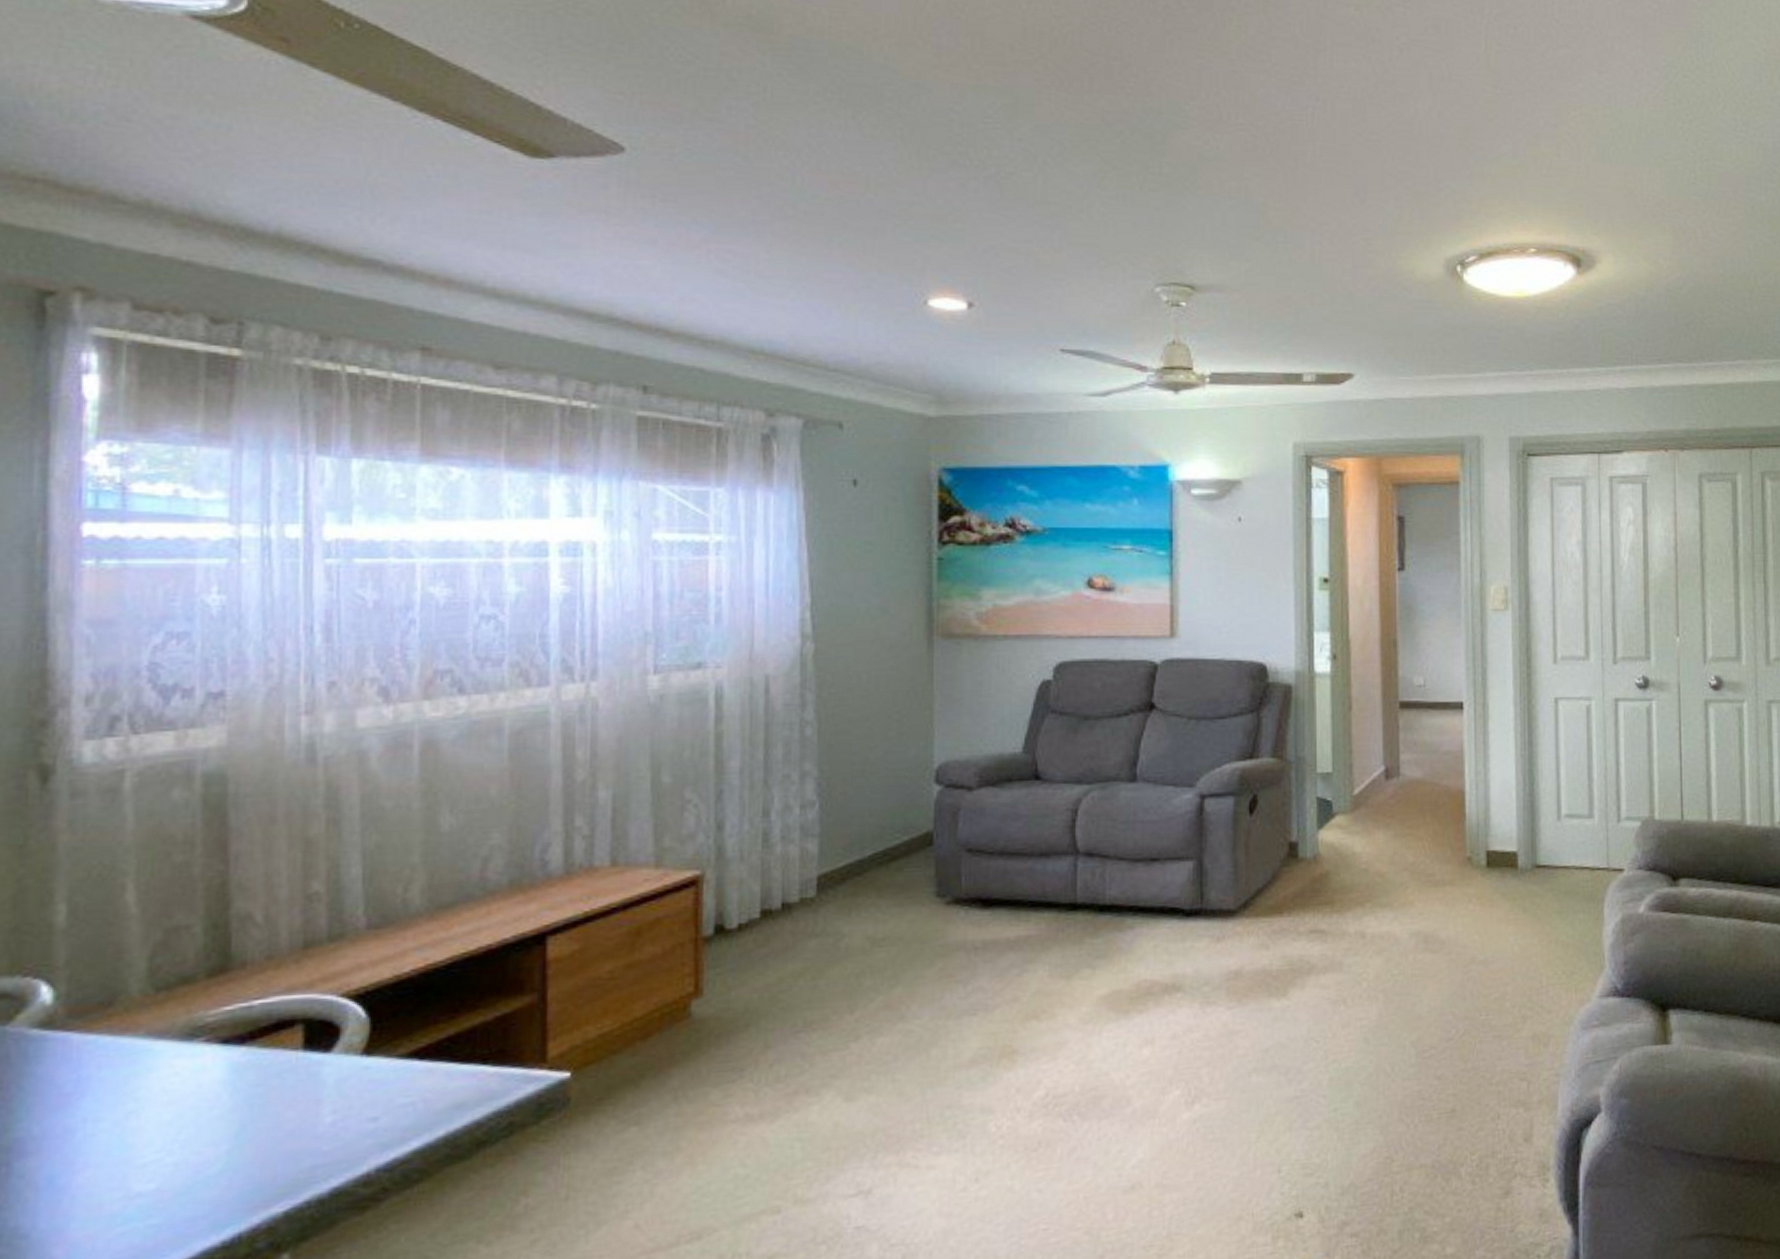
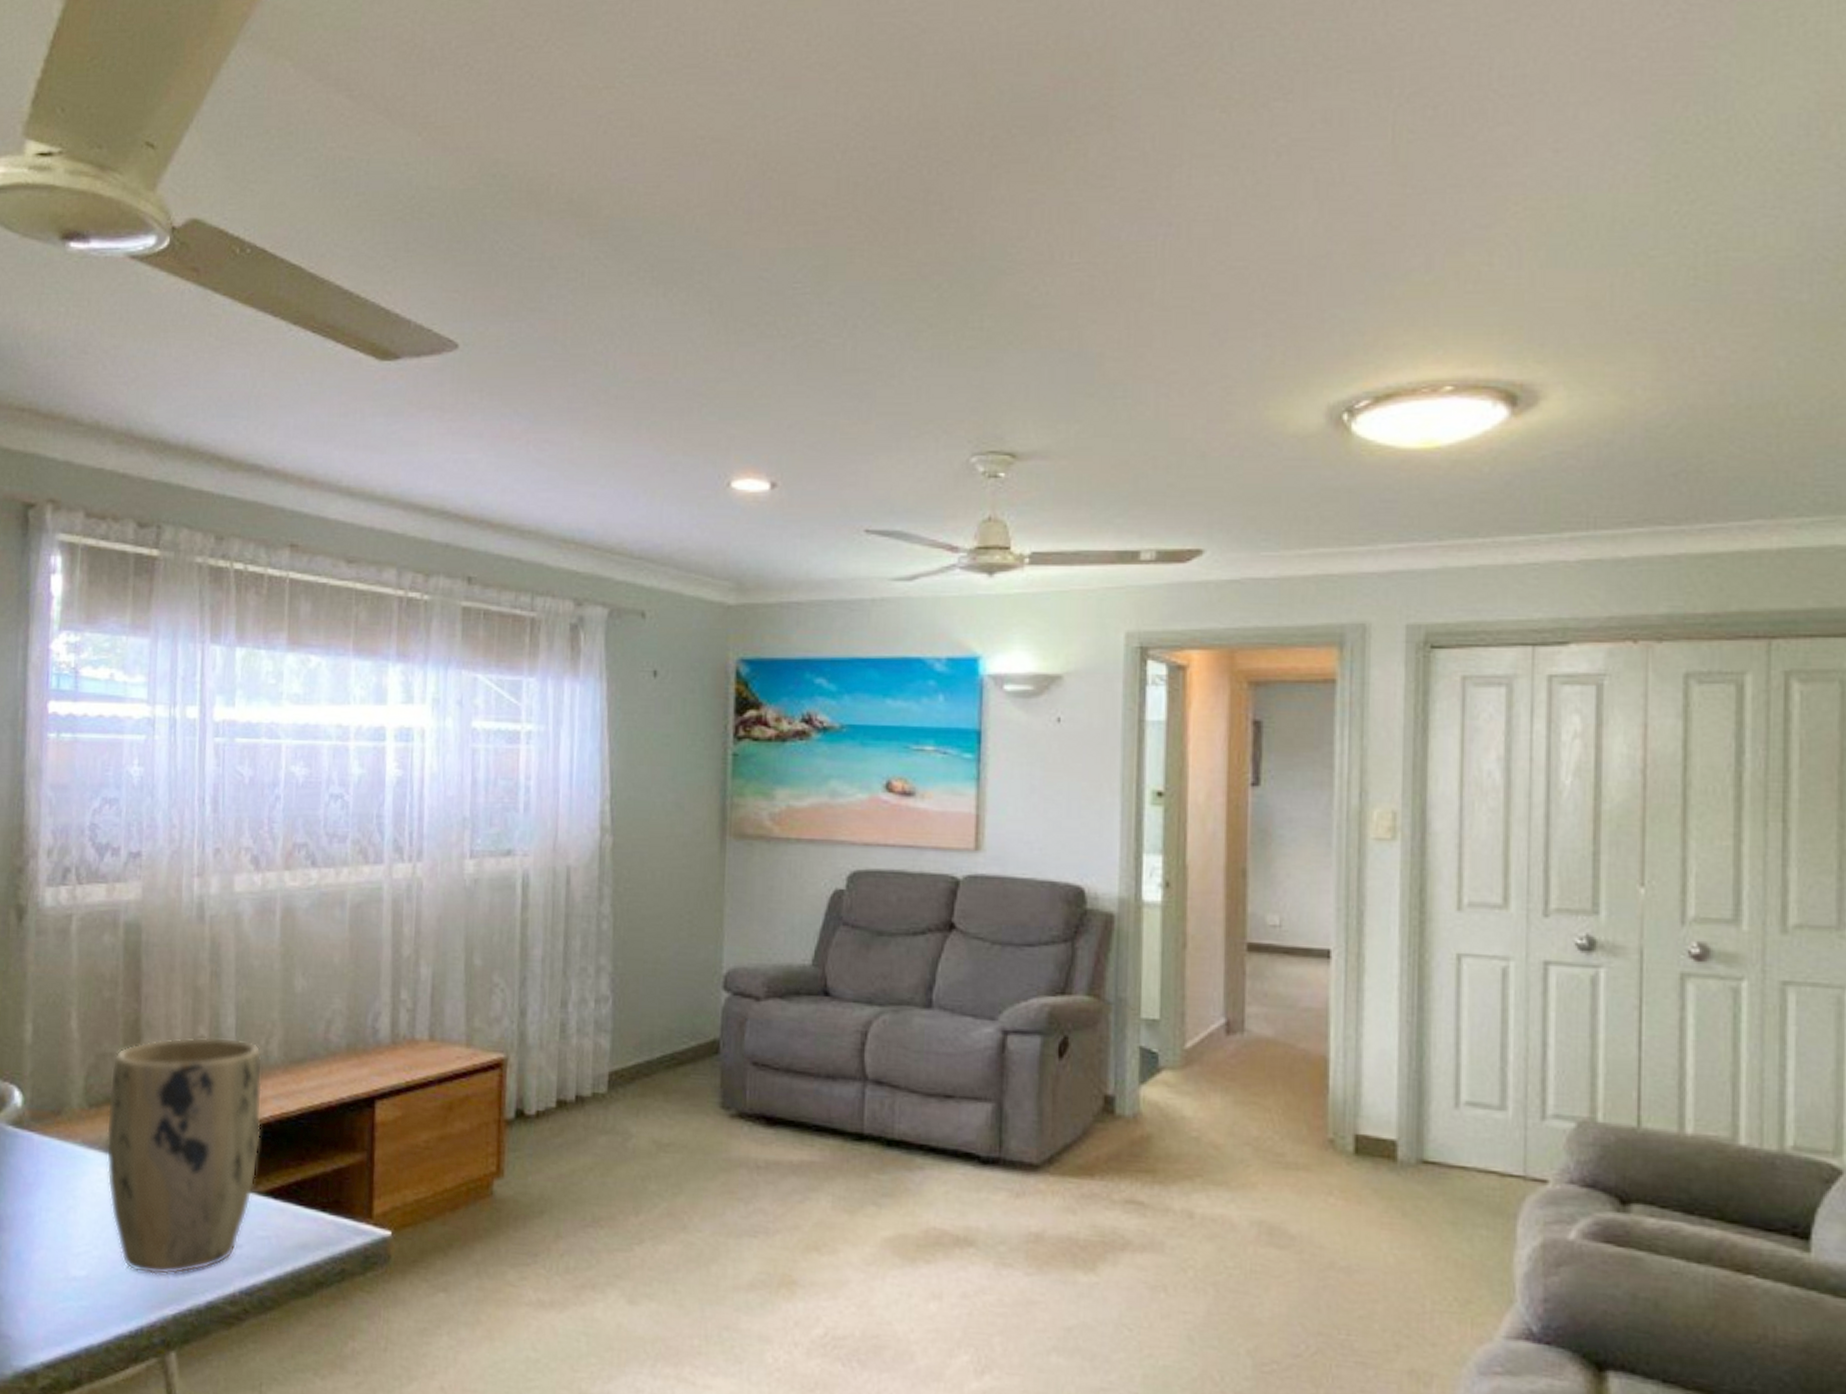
plant pot: none [182,889,401,1172] -> present [106,1036,263,1276]

